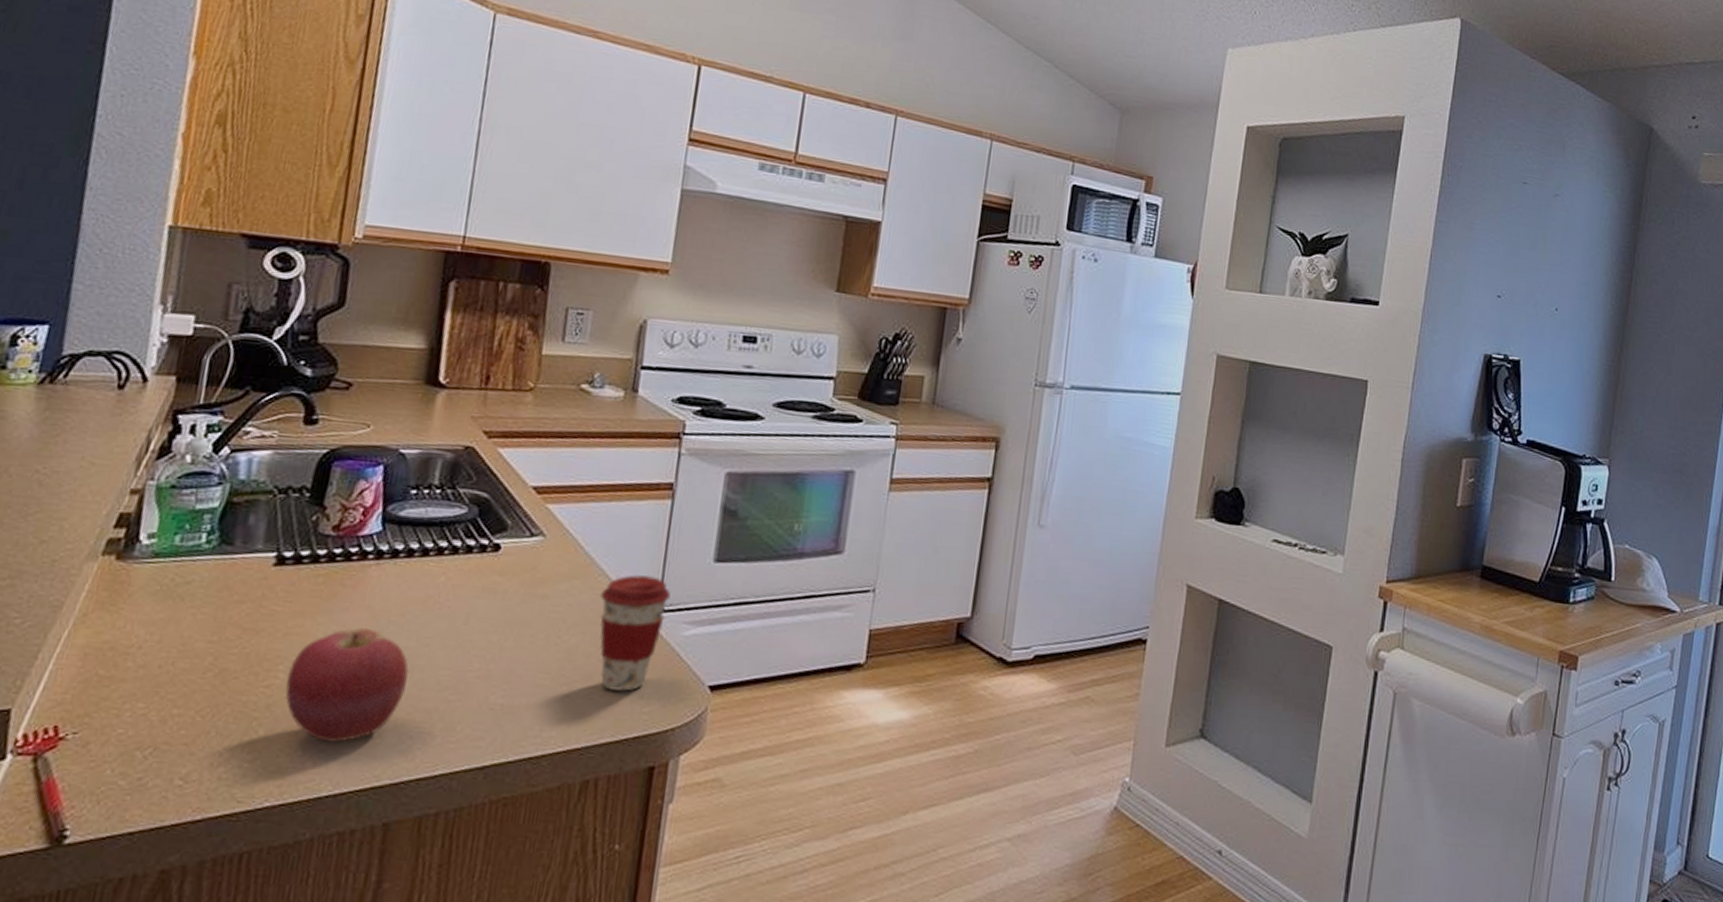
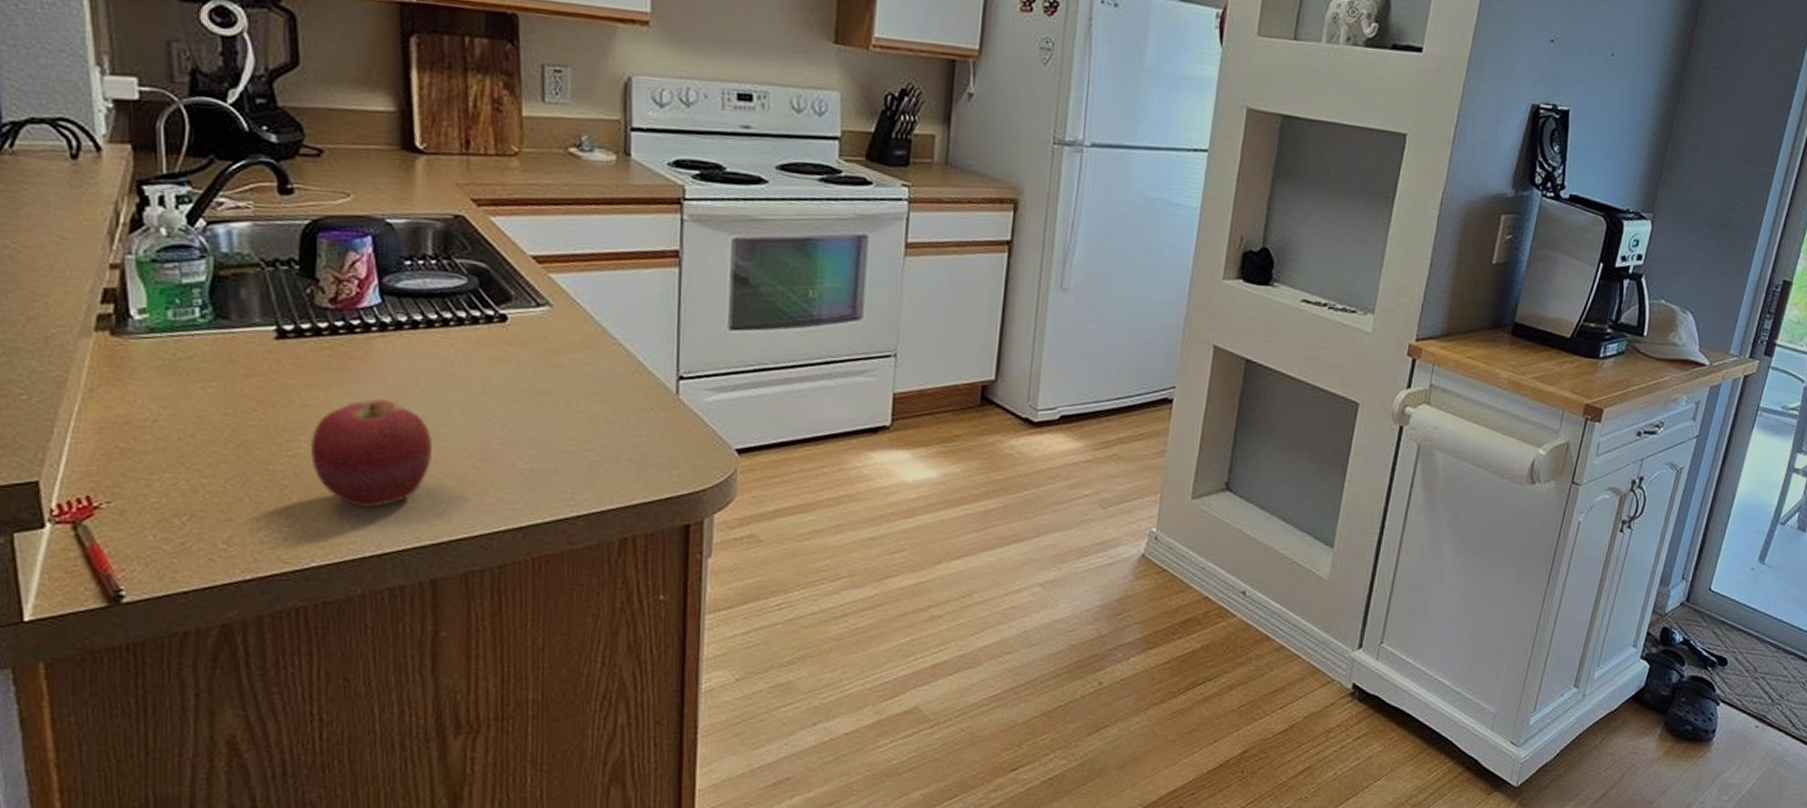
coffee cup: present [600,575,671,691] -> none [616,343,688,456]

